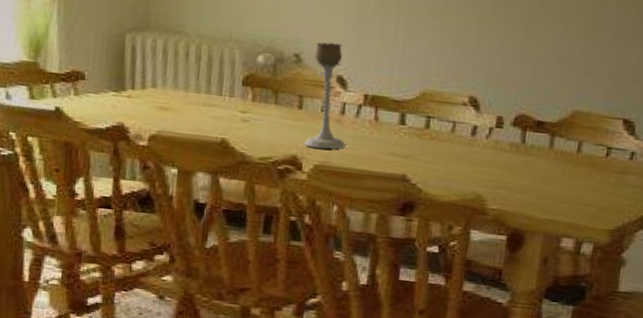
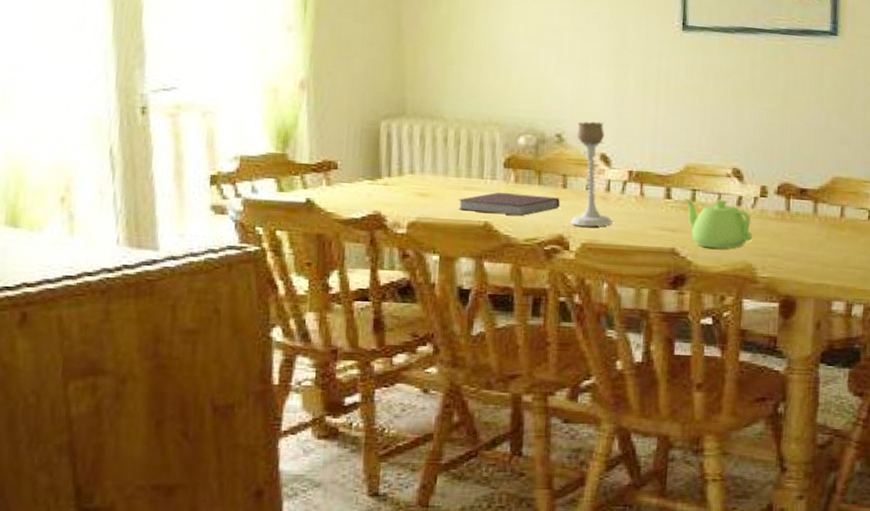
notebook: none [197,110,295,134] -> present [458,192,560,216]
teapot: none [418,125,485,179] -> present [684,198,753,249]

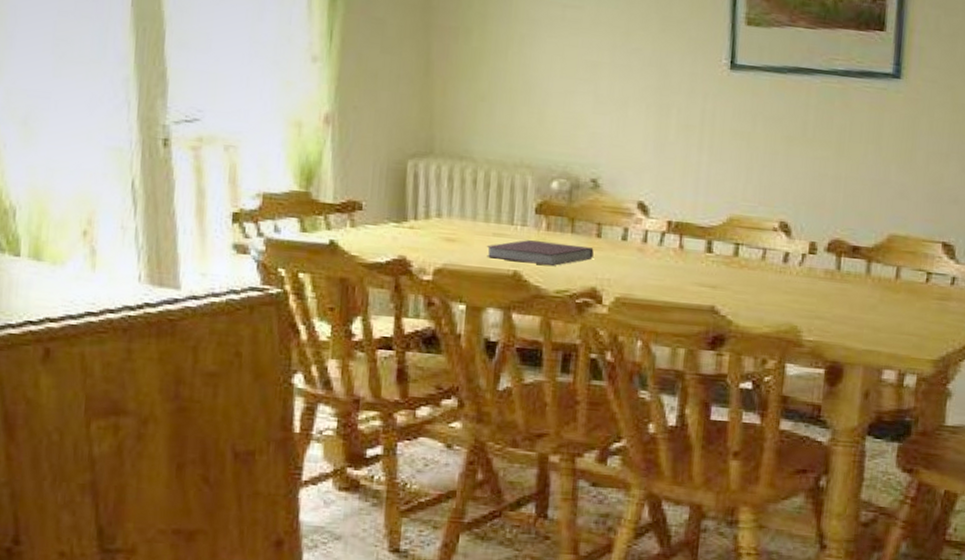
candle holder: present [570,121,613,227] -> none [603,166,650,280]
teapot: present [684,198,753,249] -> none [726,253,799,309]

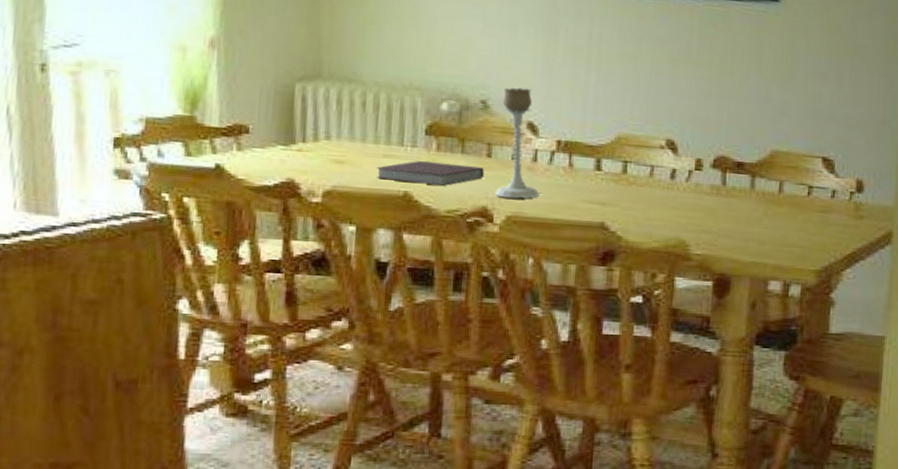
candle holder: none [603,166,650,280] -> present [494,87,540,199]

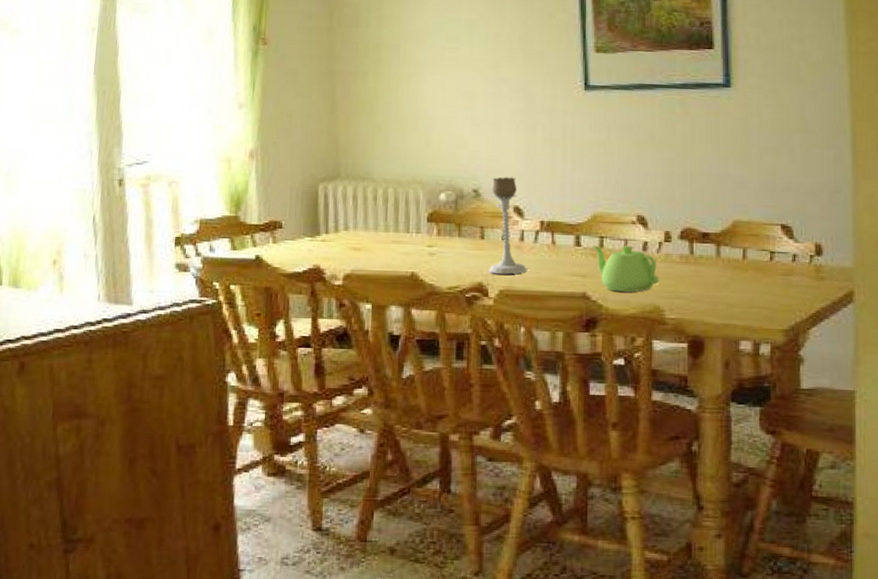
notebook: present [376,161,484,186] -> none [387,245,479,266]
teapot: none [615,170,687,224] -> present [593,245,659,292]

